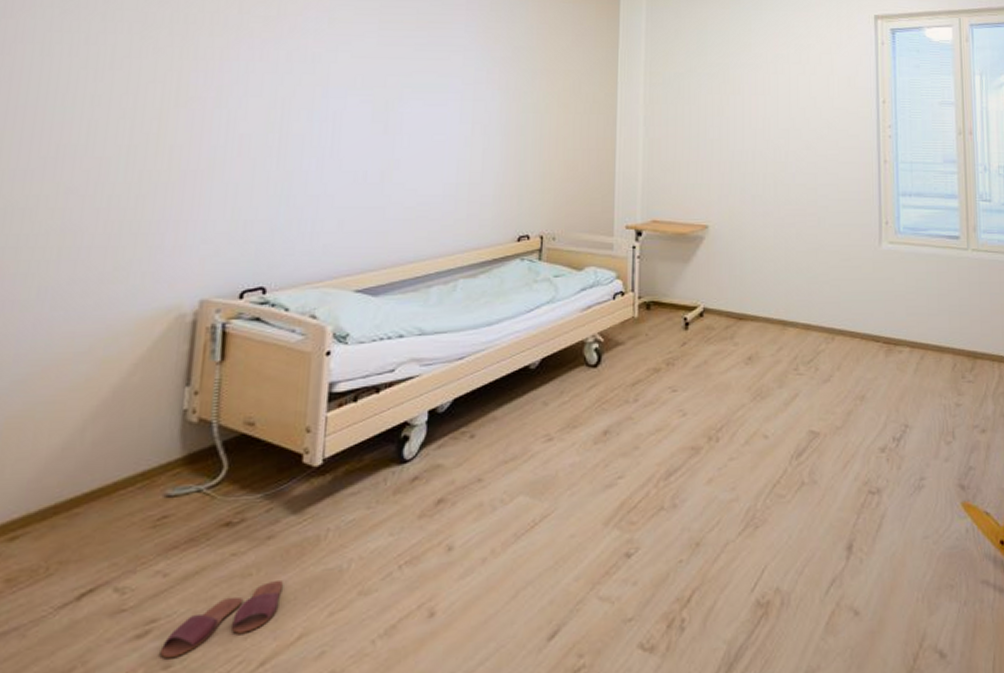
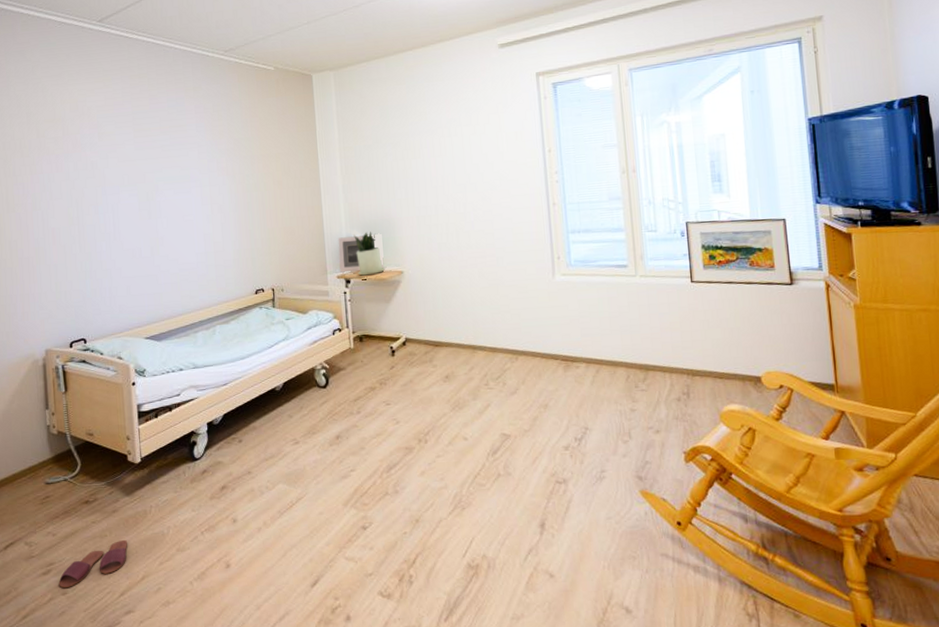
picture frame: none [630,179,686,222] -> present [338,235,384,273]
planter: none [652,175,687,228] -> present [354,231,386,276]

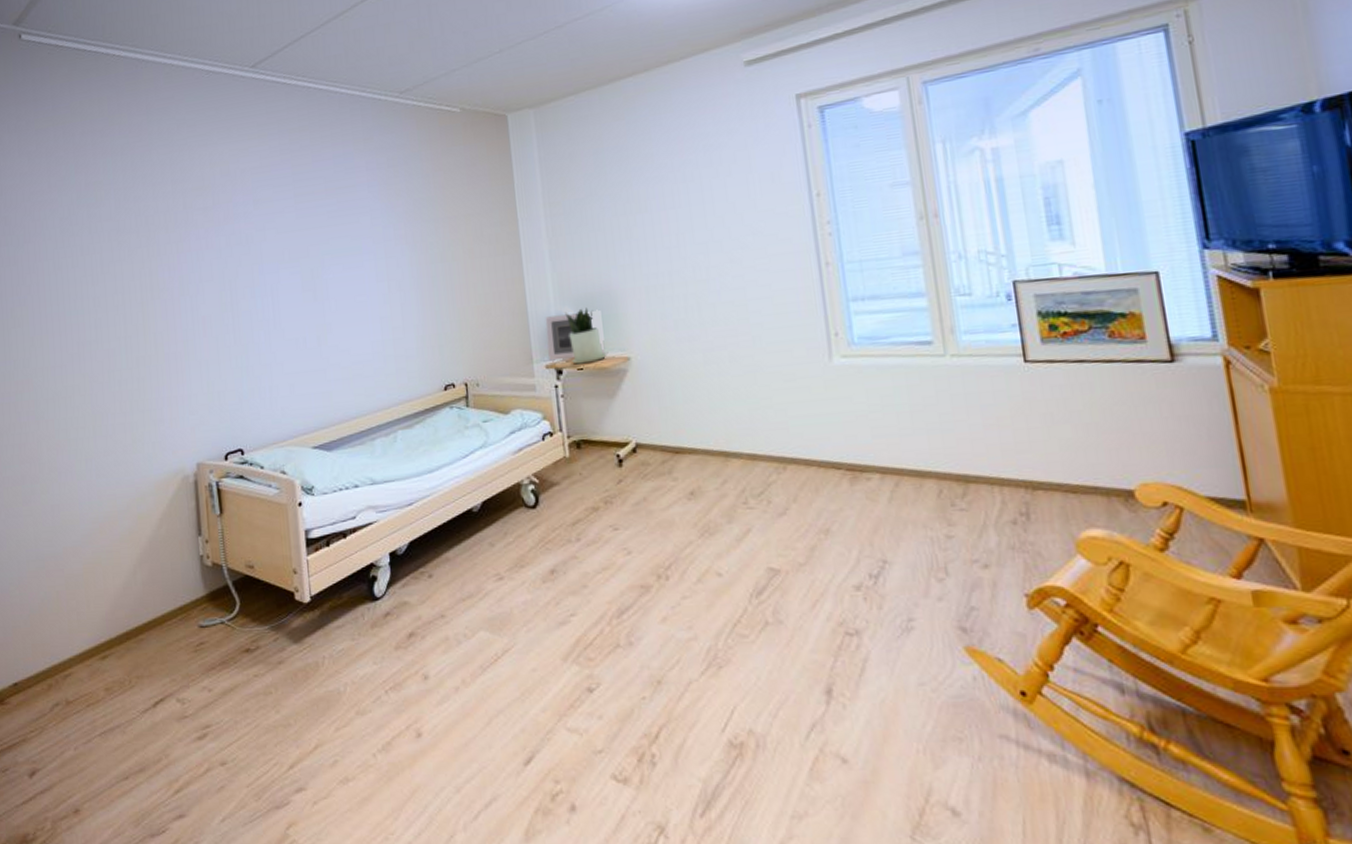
slippers: present [58,539,127,589] -> none [216,698,297,758]

